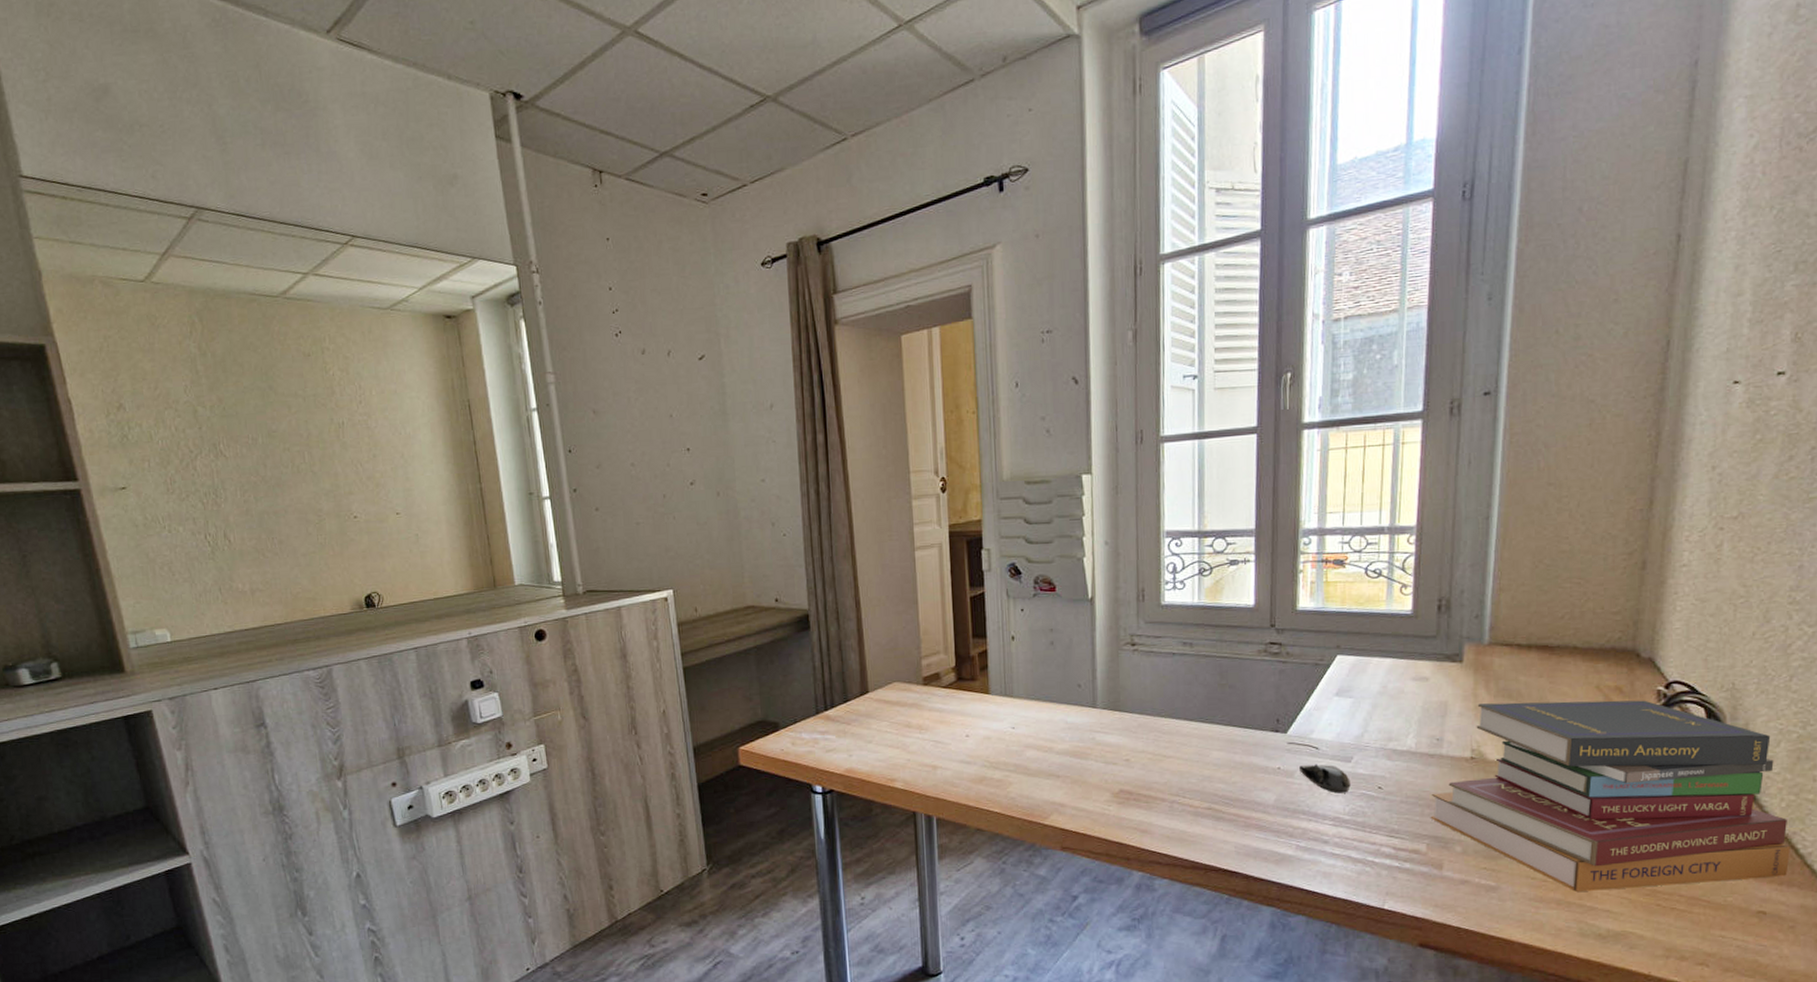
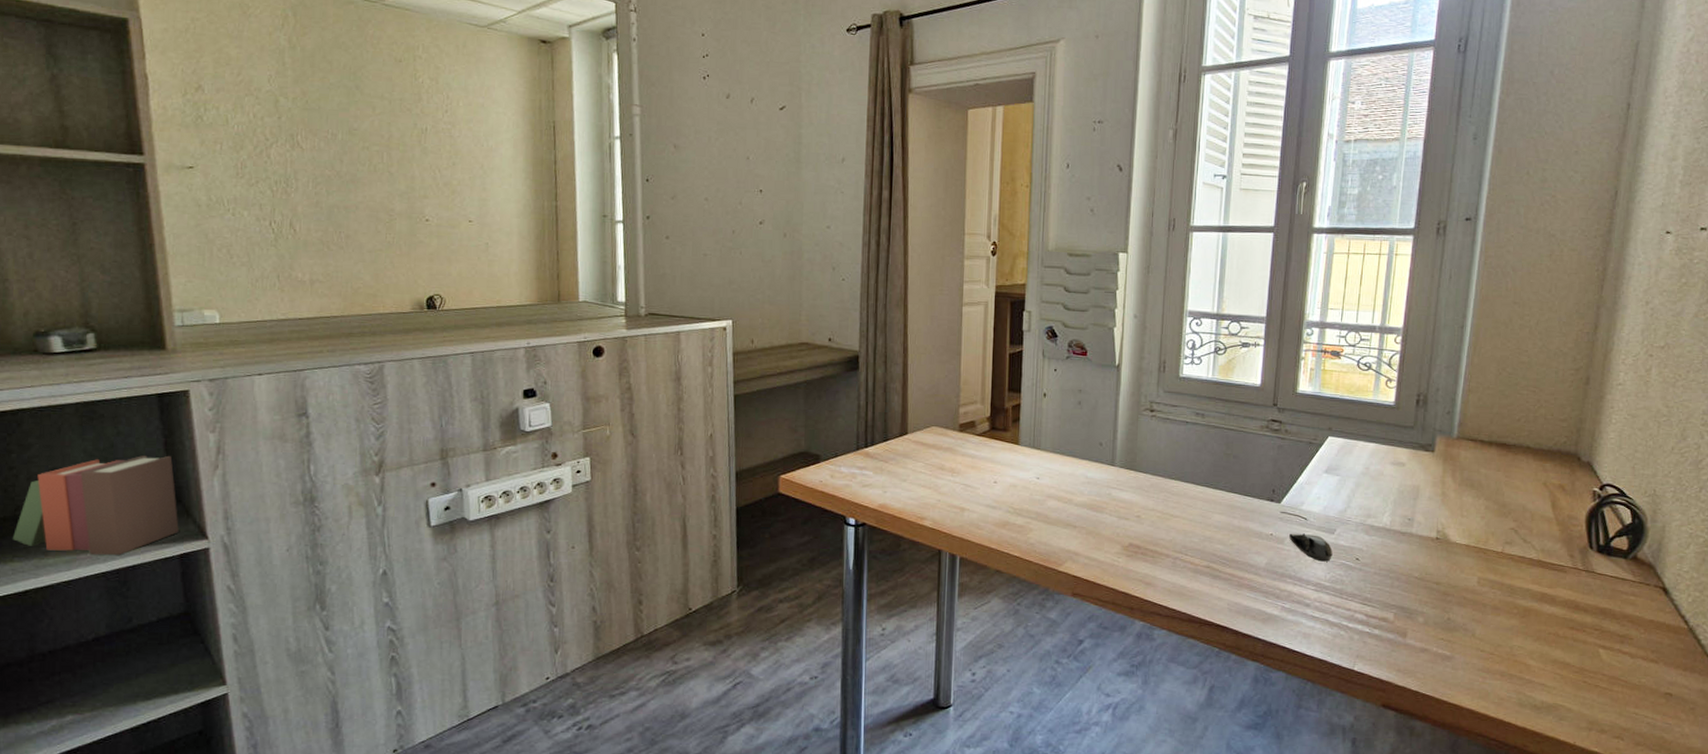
books: none [11,776,161,877] -> present [12,455,179,555]
books: present [1430,700,1790,892] -> none [1398,490,1694,666]

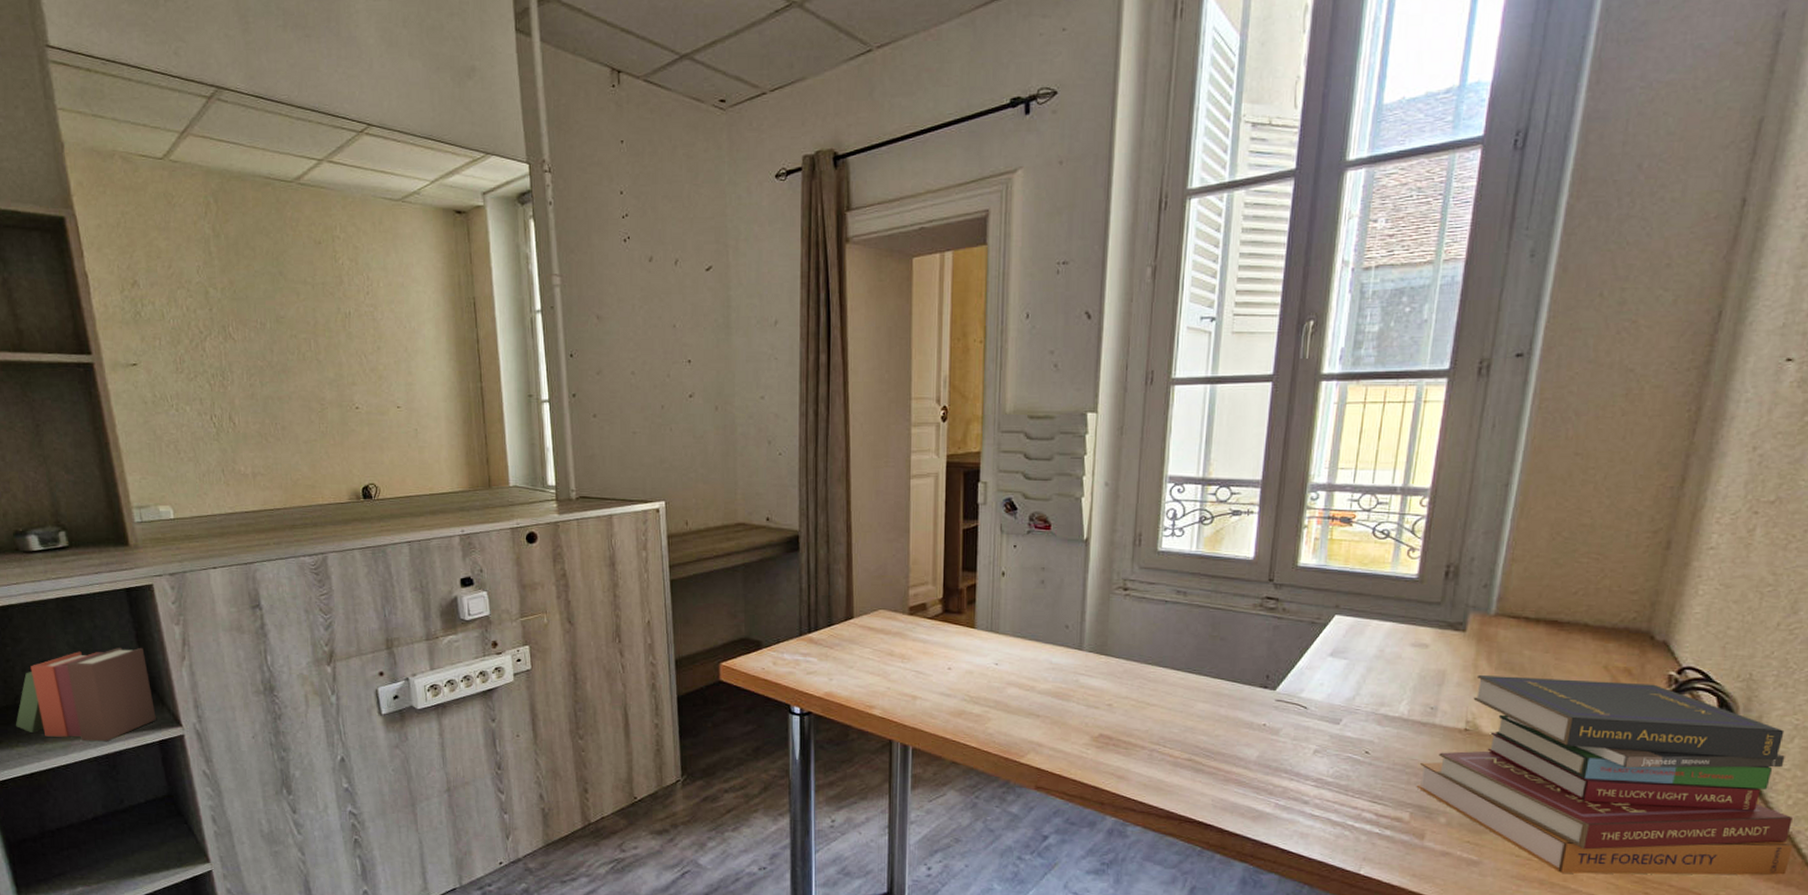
computer mouse: present [1289,533,1333,562] -> none [1285,723,1337,755]
books: none [1398,490,1694,666] -> present [1416,675,1793,875]

